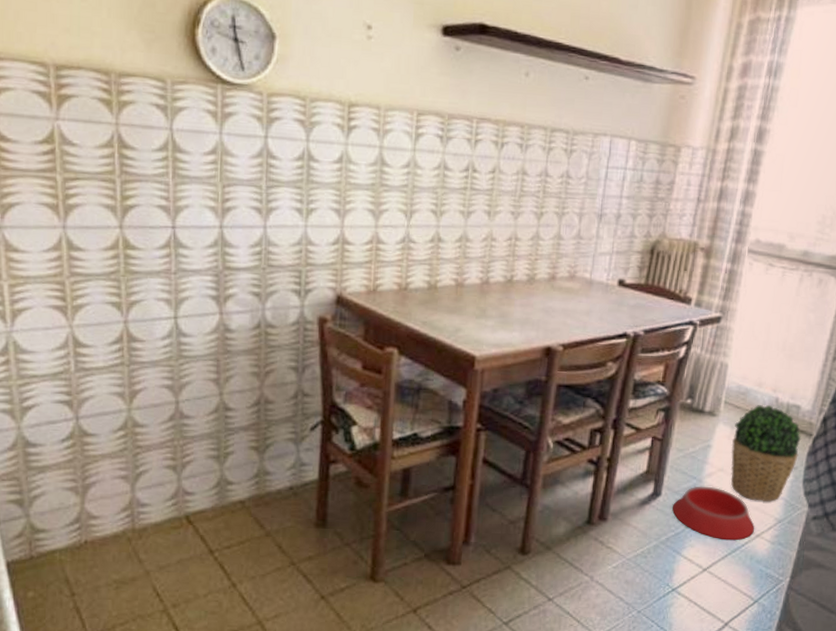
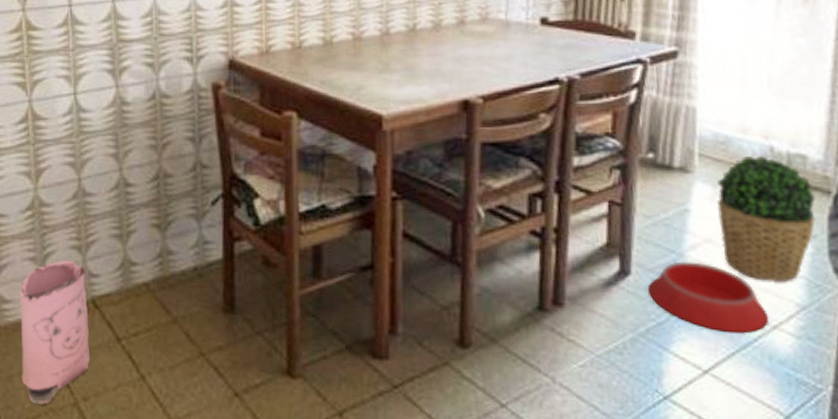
bag: none [109,478,182,613] -> present [19,260,91,406]

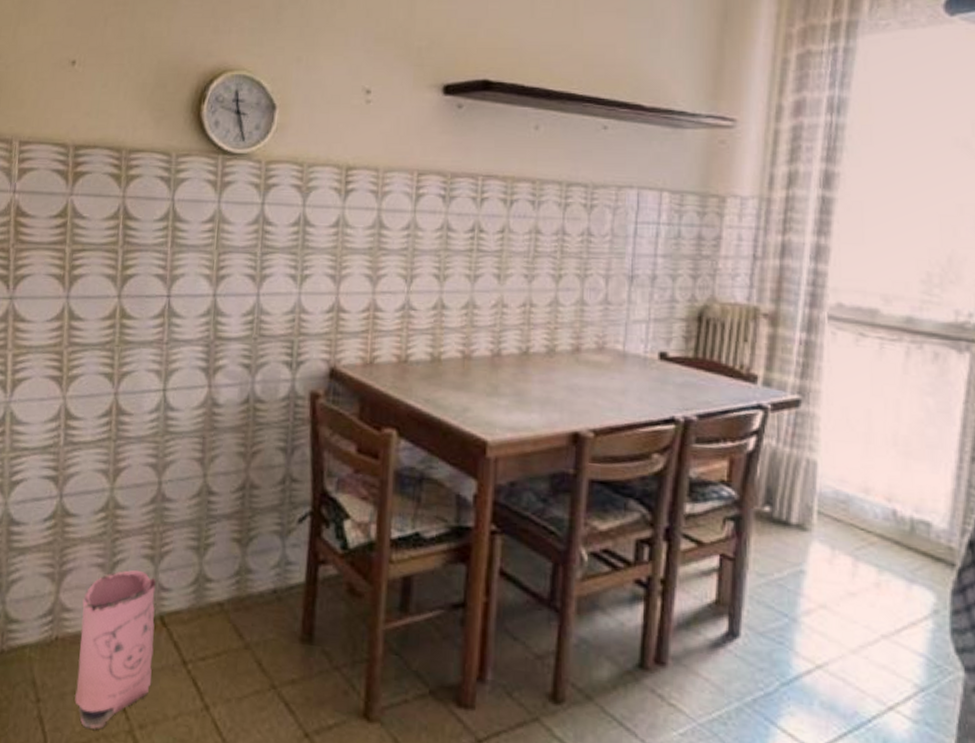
pet bowl: present [647,261,769,334] -> none [756,626,885,714]
potted plant: present [716,156,817,281] -> none [834,518,940,659]

